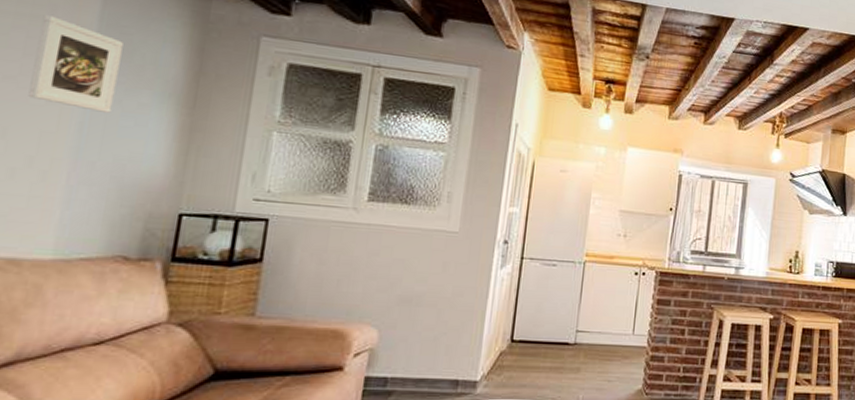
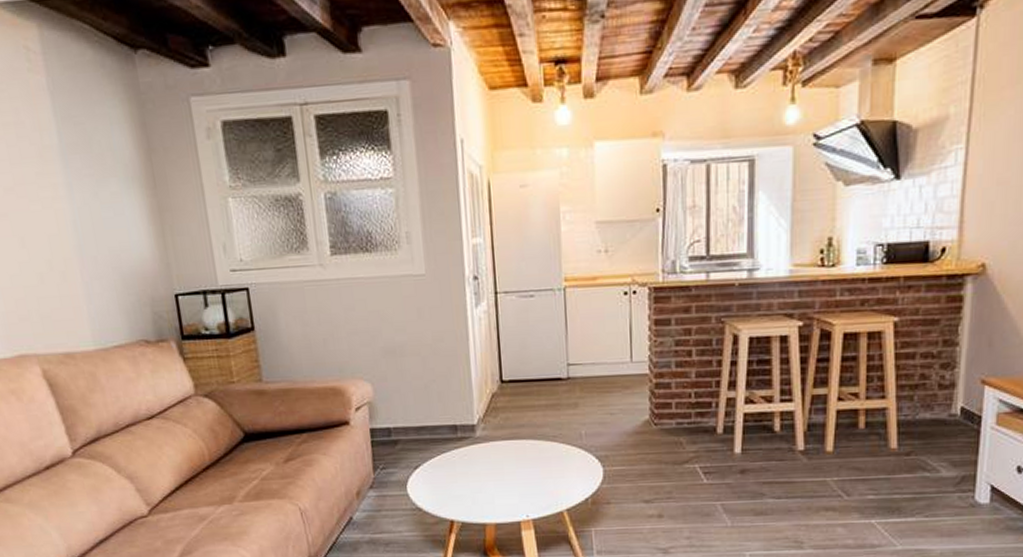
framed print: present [28,15,123,113] -> none [12,120,93,208]

